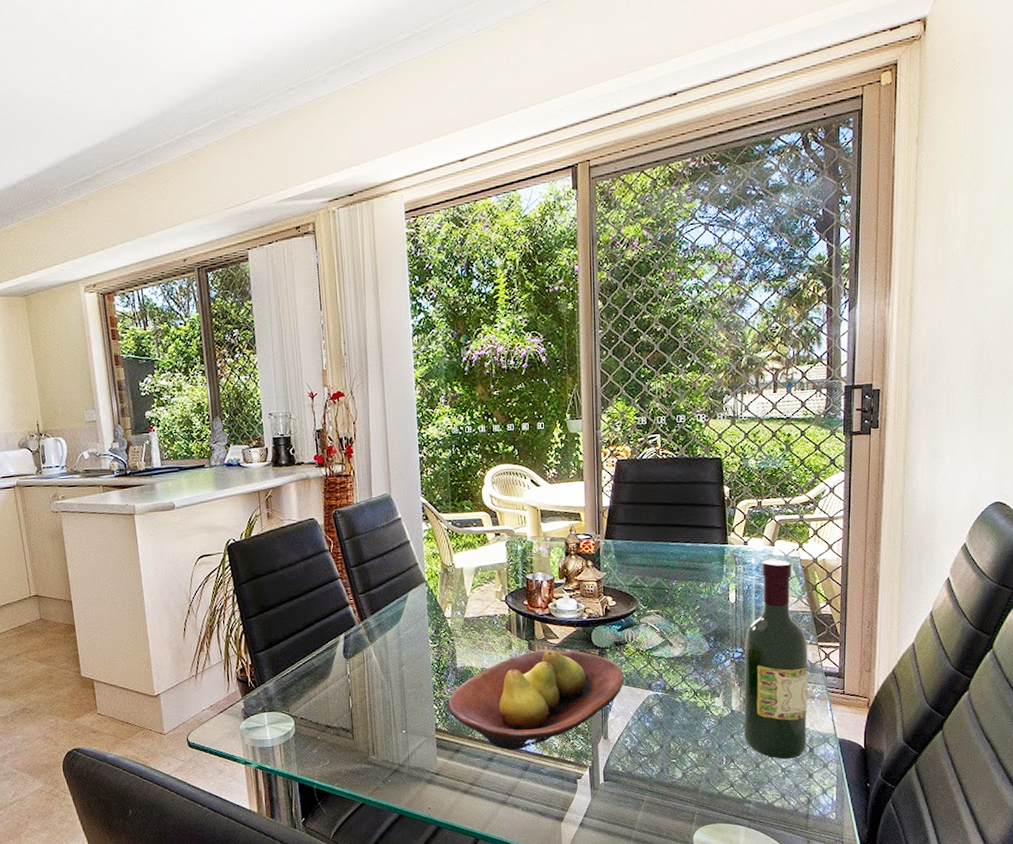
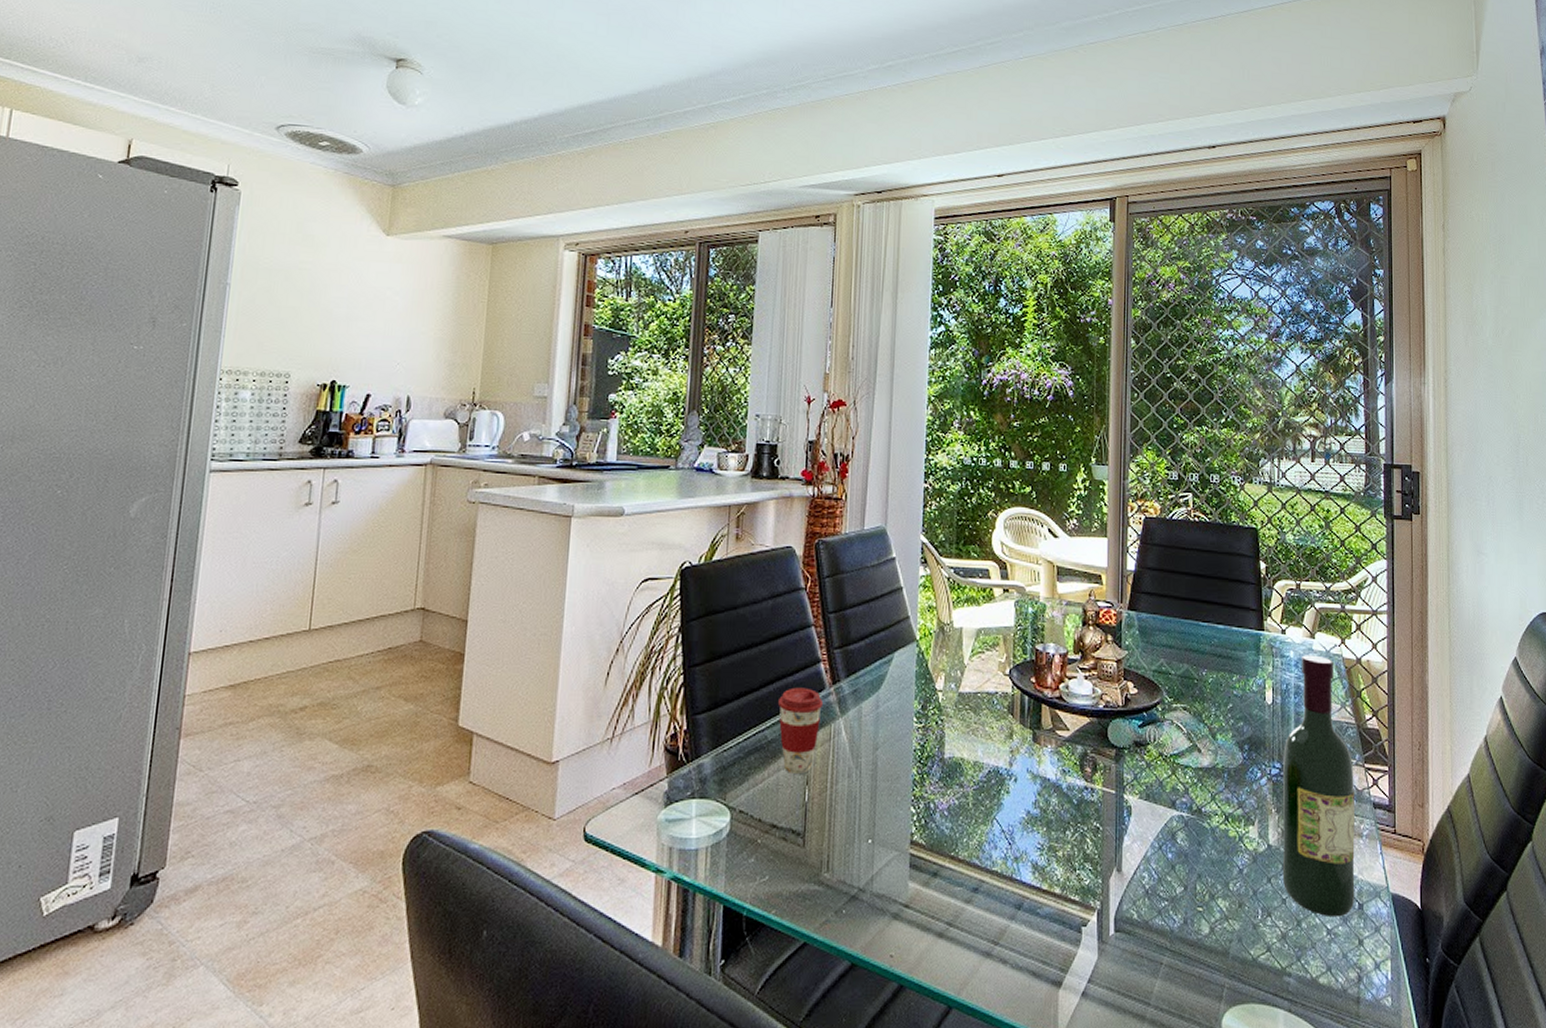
coffee cup: none [318,625,356,689] -> present [777,687,824,773]
fruit bowl: present [447,649,625,750] -> none [928,743,1144,878]

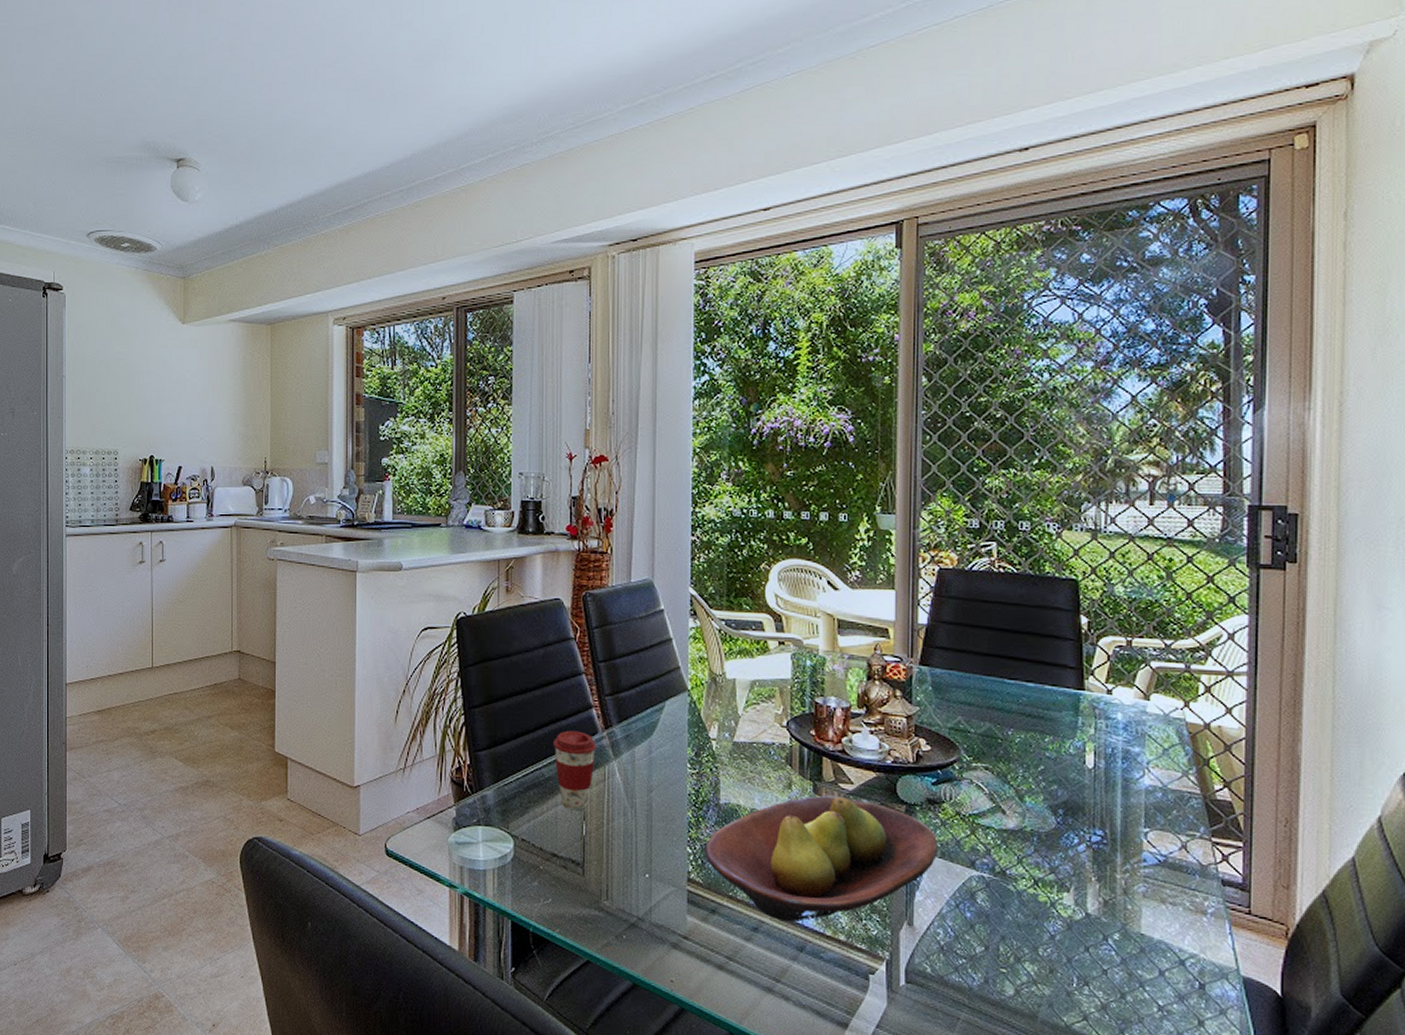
fruit bowl: none [928,743,1144,878] -> present [704,795,939,922]
wine bottle: present [1282,655,1355,918] -> none [1103,717,1197,995]

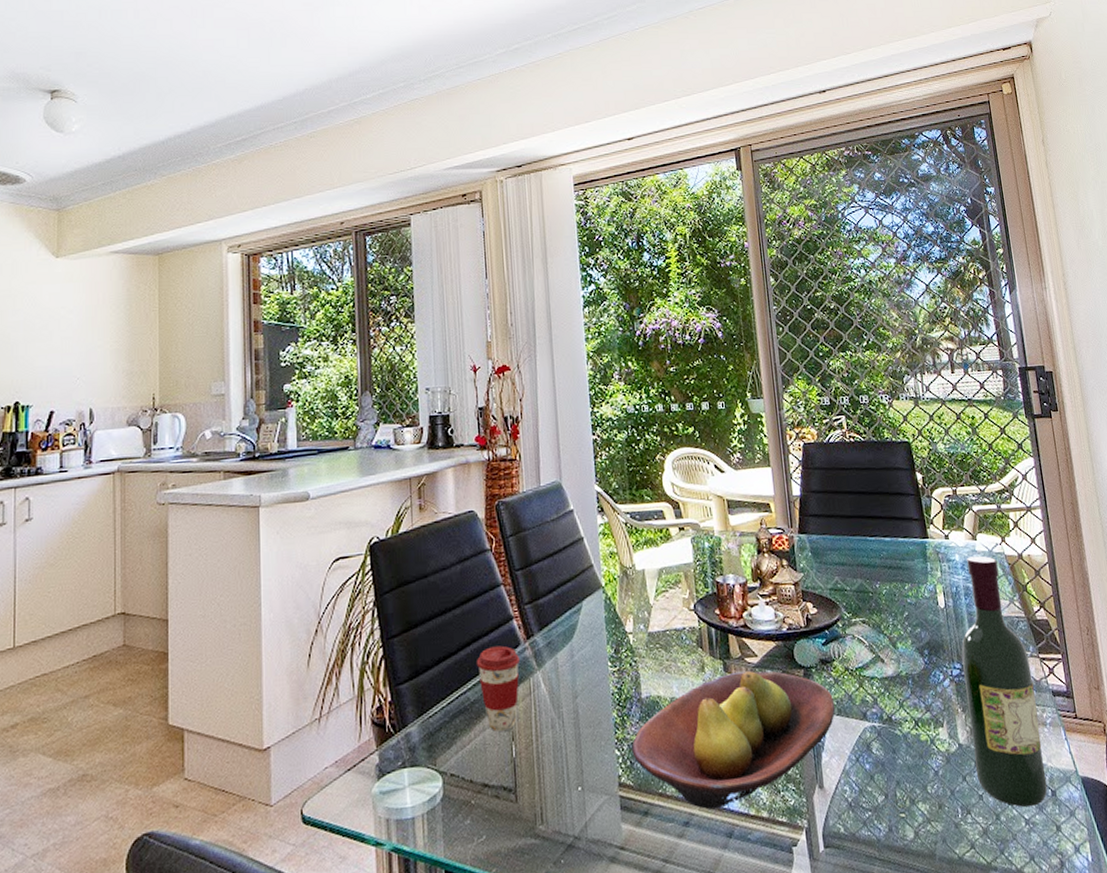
wine bottle: none [1103,717,1197,995] -> present [961,555,1048,808]

